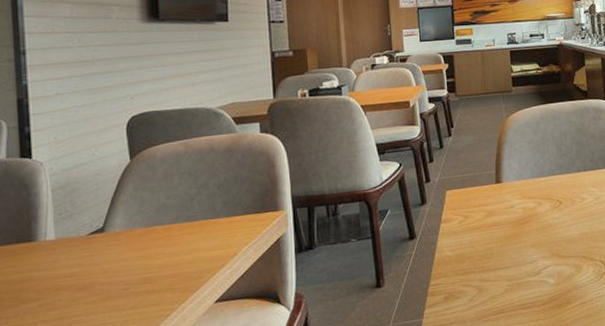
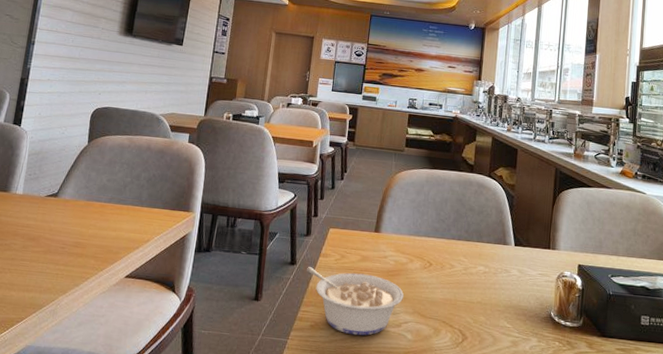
legume: none [429,228,539,296] -> present [307,267,404,336]

